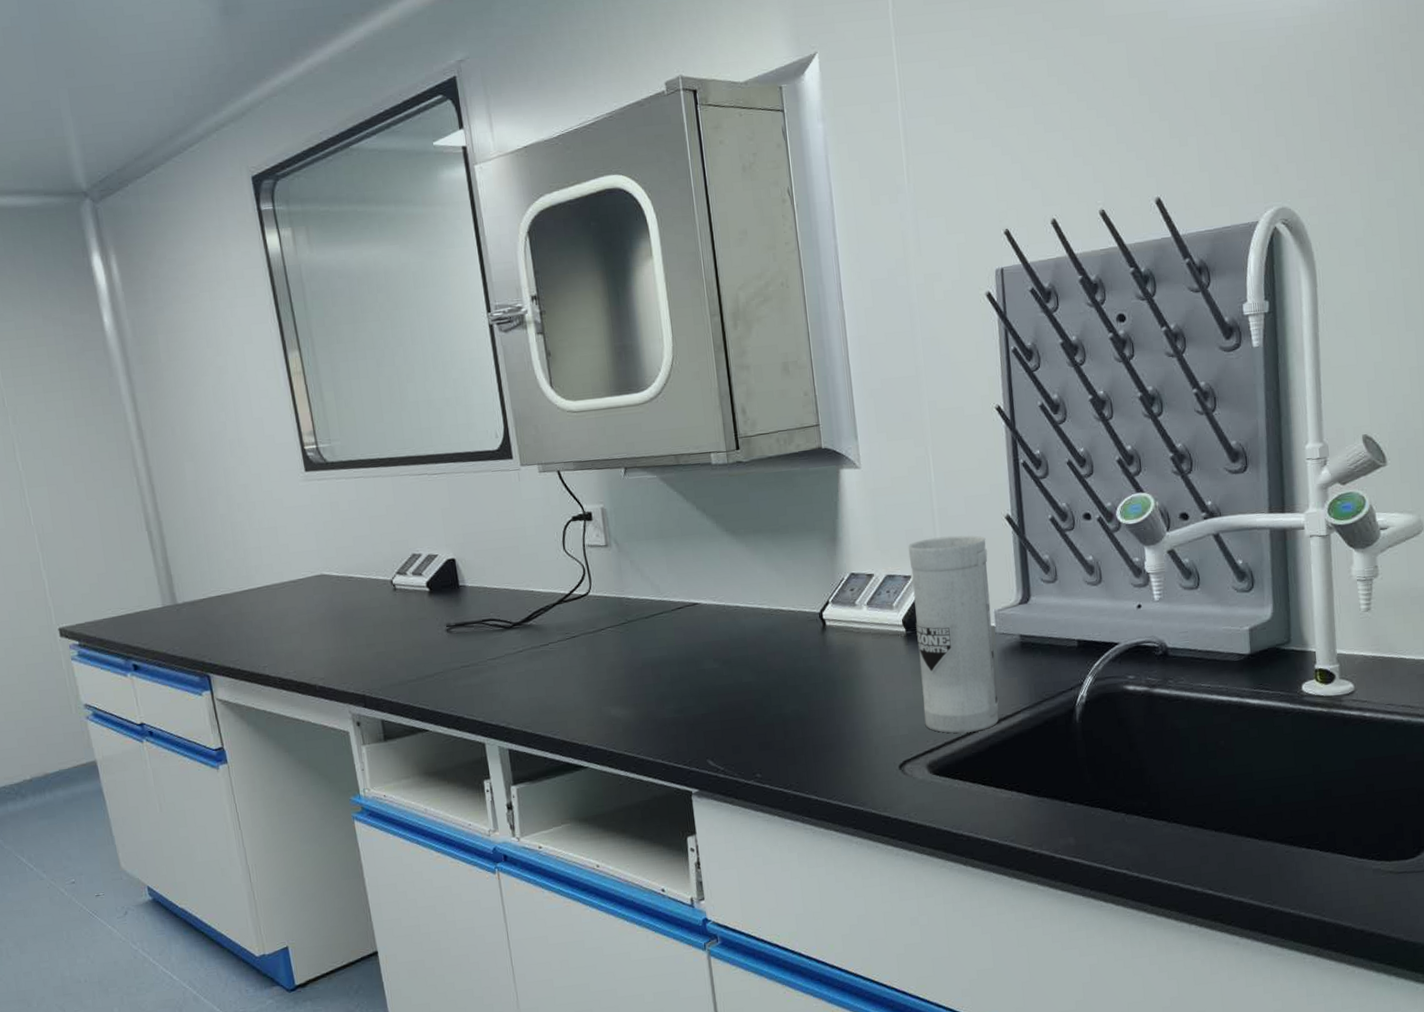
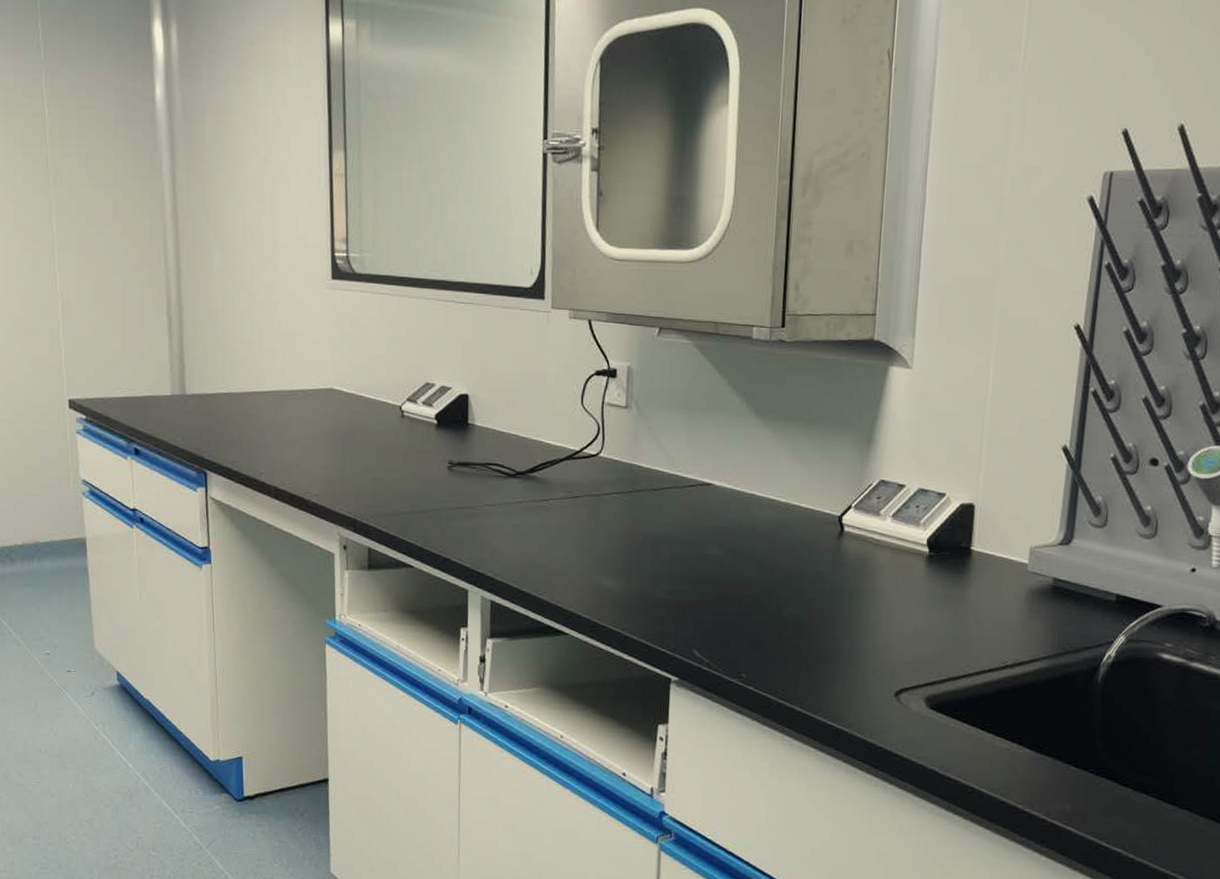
paper towel roll: present [908,535,999,734] -> none [931,456,1036,672]

